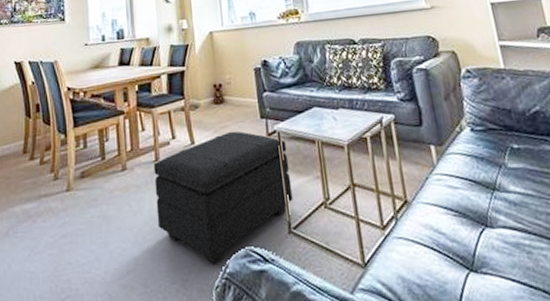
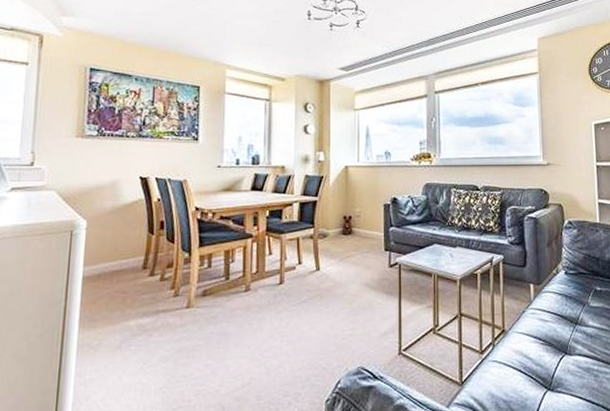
footstool: present [153,131,293,264] -> none [276,260,406,380]

